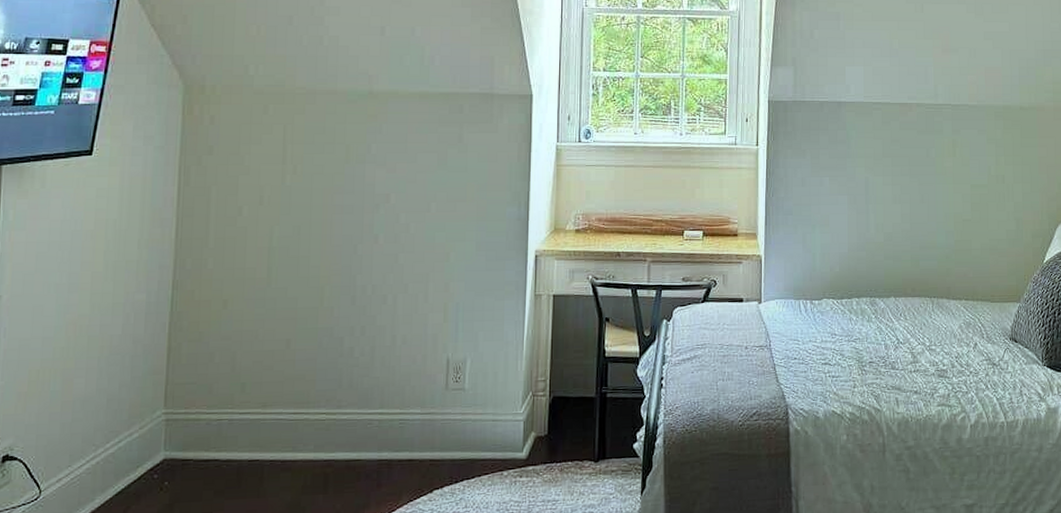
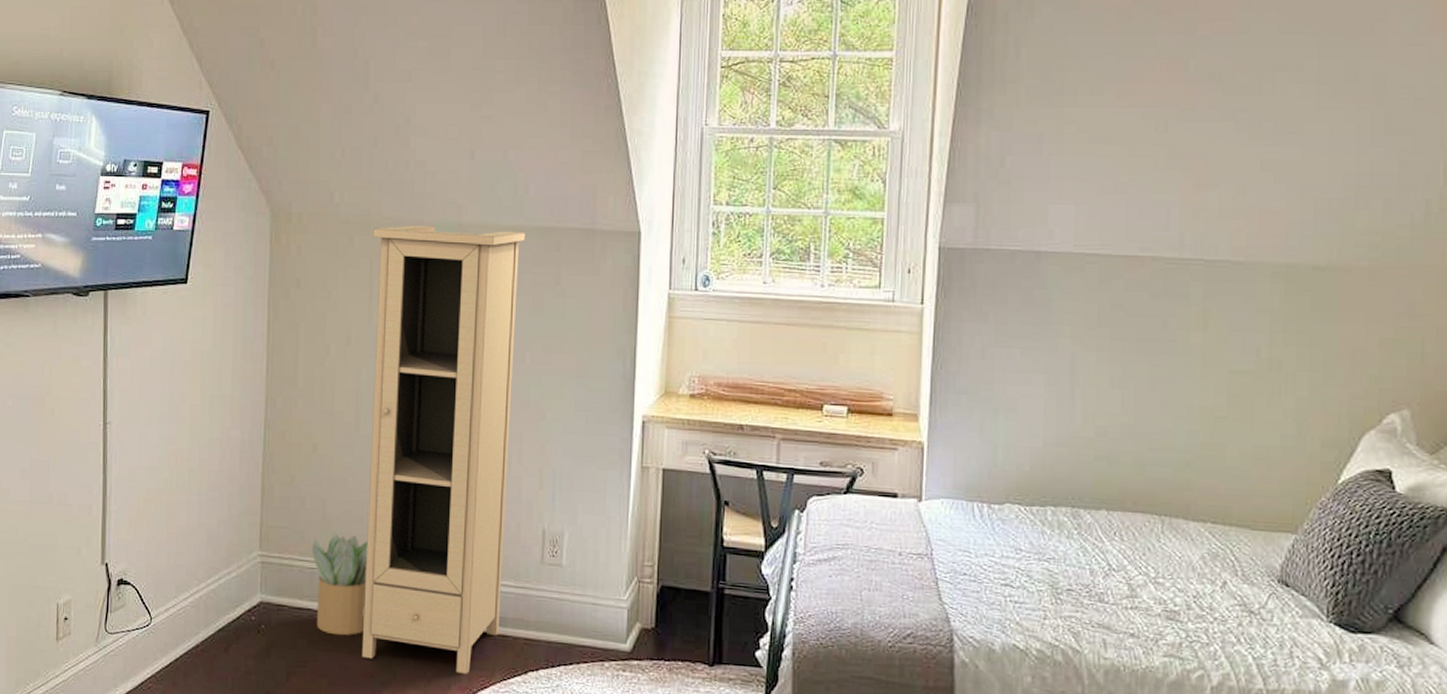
potted plant: none [219,383,278,482] -> present [311,535,368,636]
cupboard: none [270,93,431,501] -> present [361,225,526,674]

